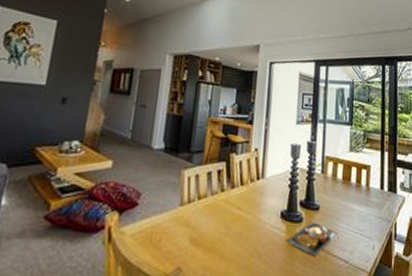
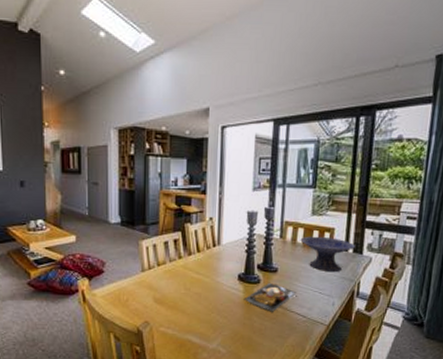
decorative bowl: none [340,172,391,211] -> present [300,236,356,271]

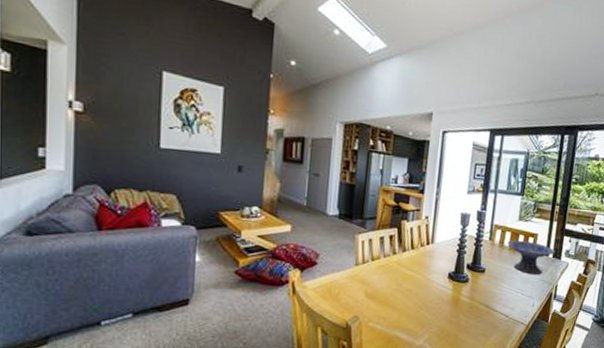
plate: present [243,282,297,312] -> none [452,282,502,311]

